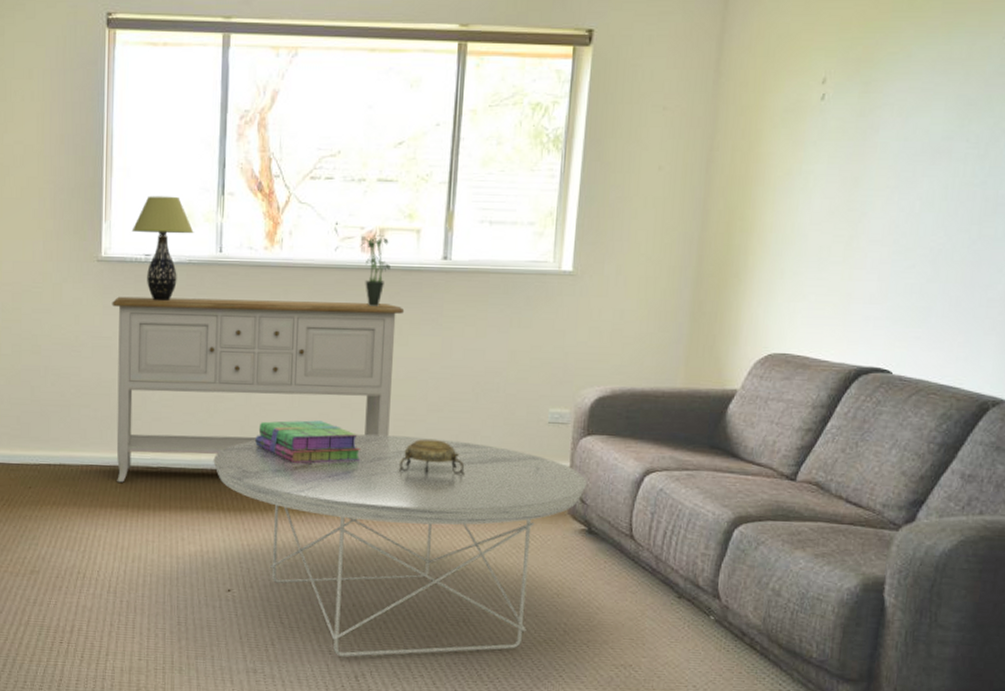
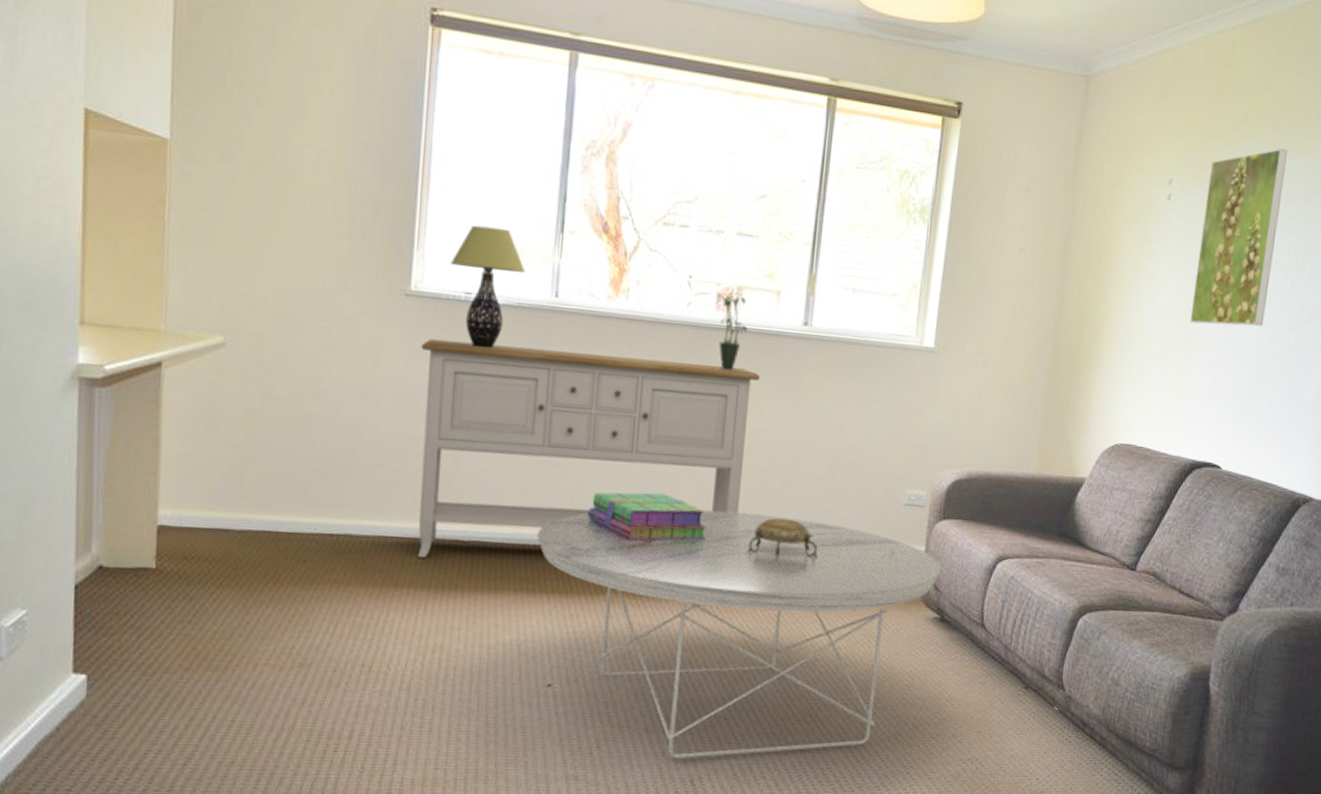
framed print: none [850,30,965,225] -> present [1189,148,1288,326]

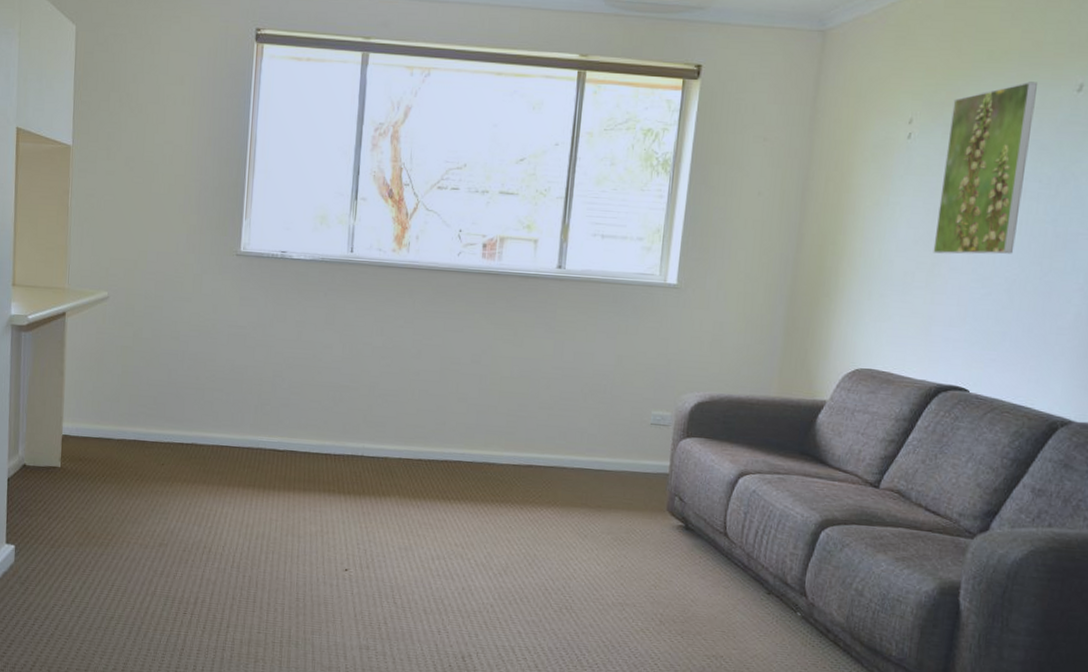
sideboard: present [417,338,761,558] -> none [245,289,521,464]
table lamp: present [450,225,526,349] -> none [269,197,328,296]
coffee table: present [537,510,941,759] -> none [336,427,685,638]
stack of books: present [588,492,708,541] -> none [377,411,476,453]
potted plant: present [715,291,747,371] -> none [481,242,509,309]
decorative bowl: present [747,518,818,558] -> none [509,435,571,470]

